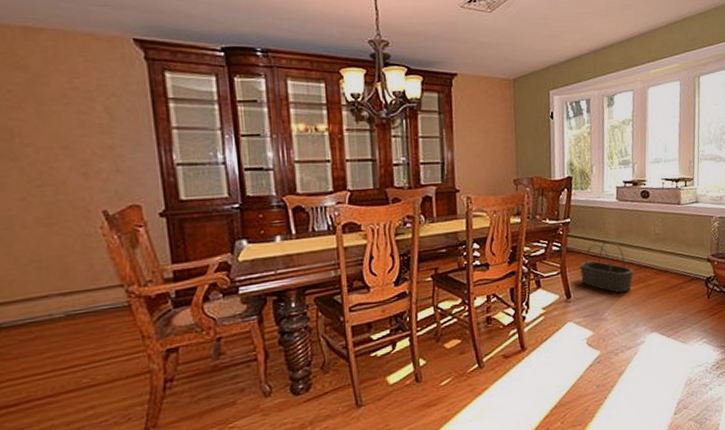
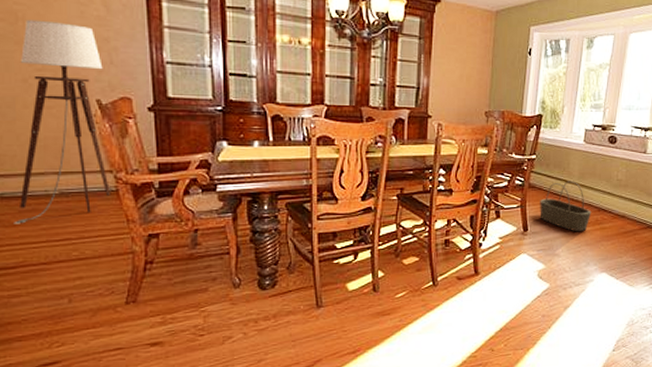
floor lamp: none [14,134,122,356] -> present [14,19,110,224]

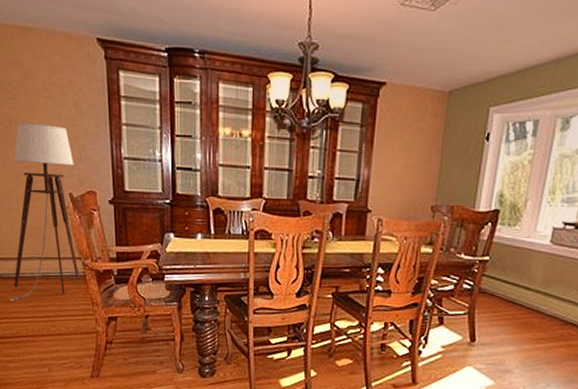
basket: present [540,181,592,232] -> none [490,287,556,348]

